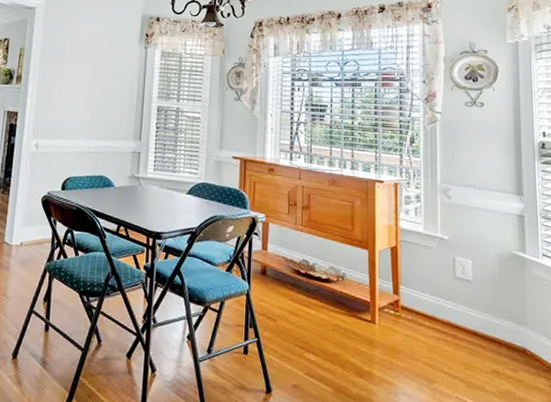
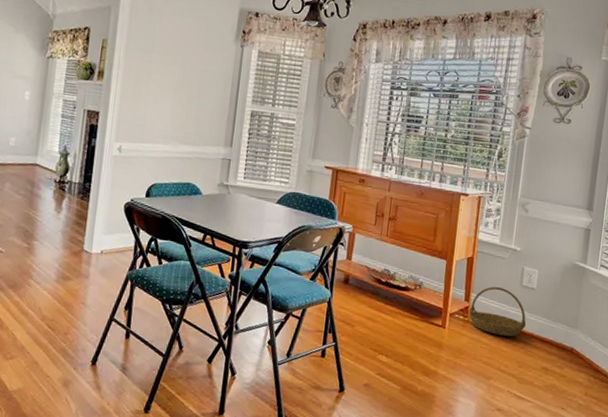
basket: none [399,278,467,334] -> present [468,286,527,337]

